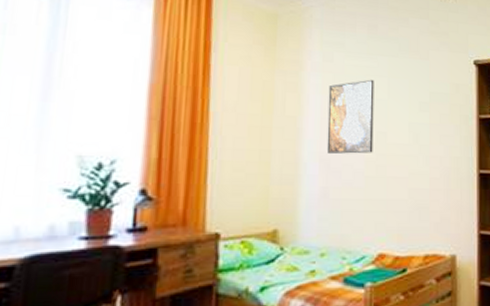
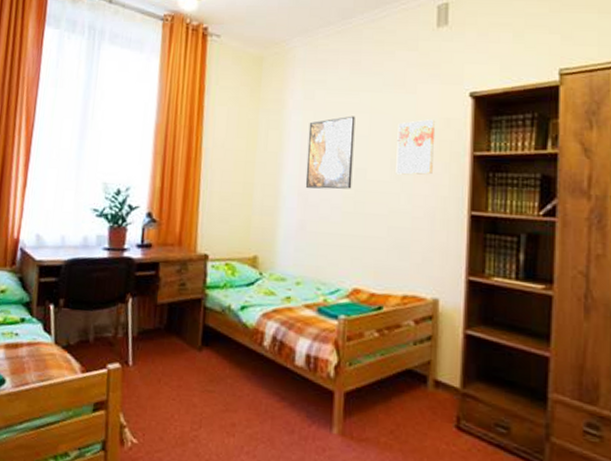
wall art: none [414,84,447,138] -> present [396,119,436,175]

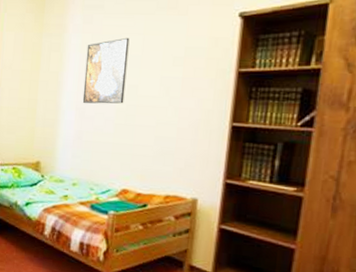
wall art: present [396,119,436,175] -> none [165,39,205,91]

